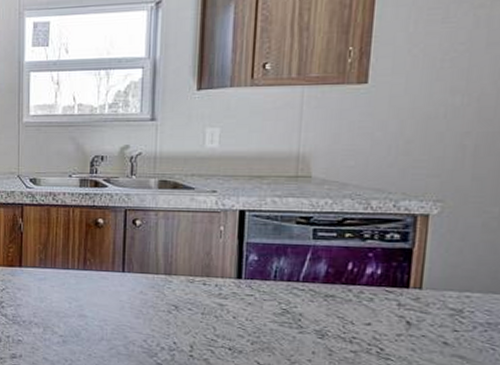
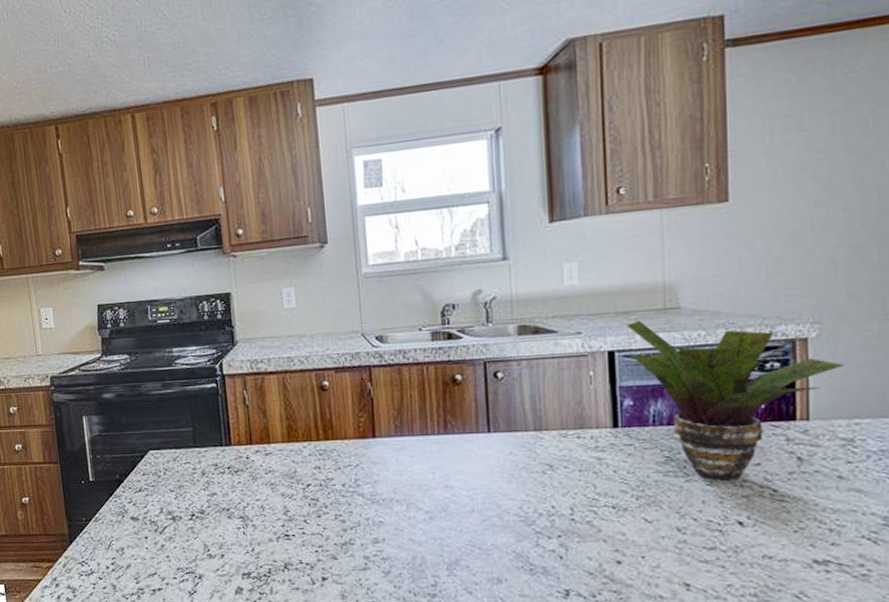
potted plant: none [259,184,462,337] -> present [627,320,845,481]

